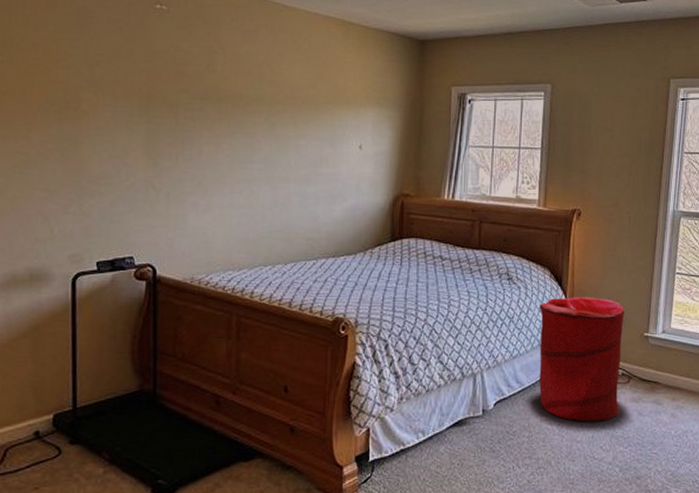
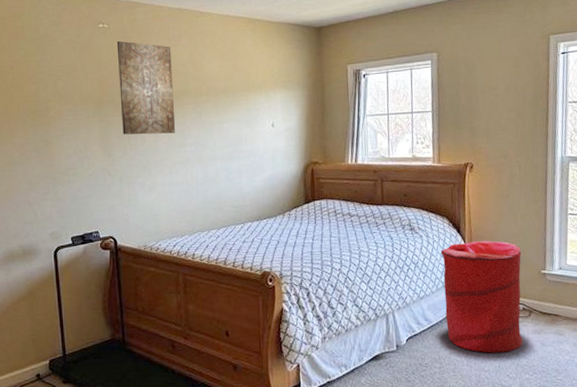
wall art: none [175,27,245,145] -> present [116,40,176,135]

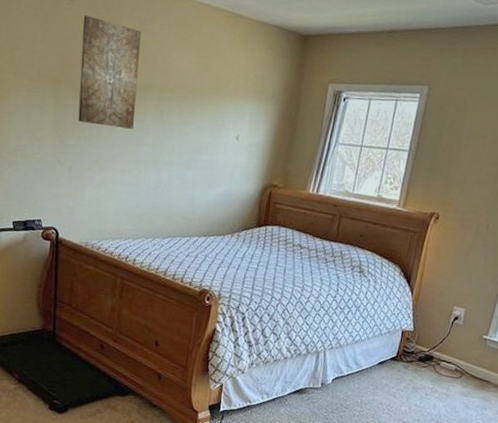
laundry hamper: present [440,240,524,353] -> none [374,294,468,409]

